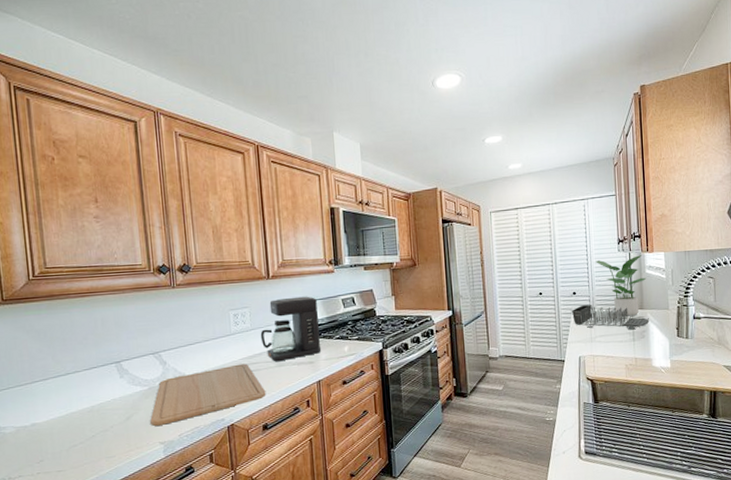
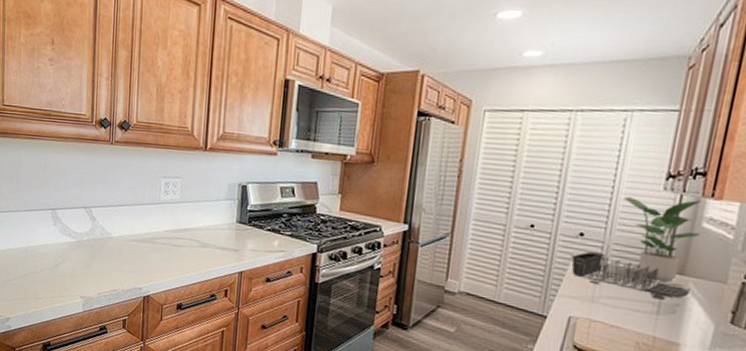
chopping board: present [150,363,266,426] -> none [75,235,186,281]
coffee maker: present [260,296,322,362] -> none [188,174,253,243]

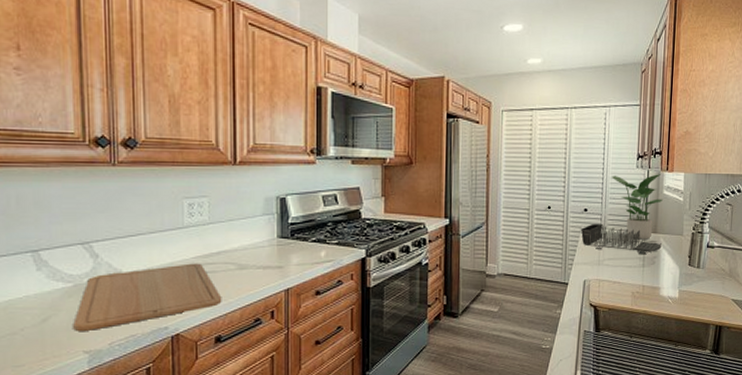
chopping board: none [75,235,186,281] -> present [73,263,222,331]

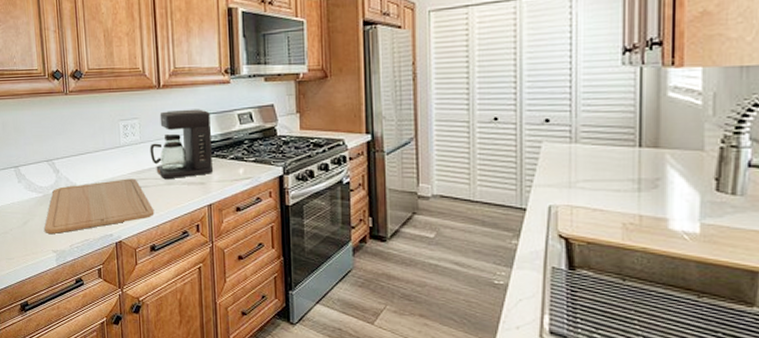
coffee maker: none [220,188,293,264] -> present [149,109,214,180]
dish rack: present [580,223,661,255] -> none [540,136,668,176]
potted plant: present [611,174,663,240] -> none [583,71,667,156]

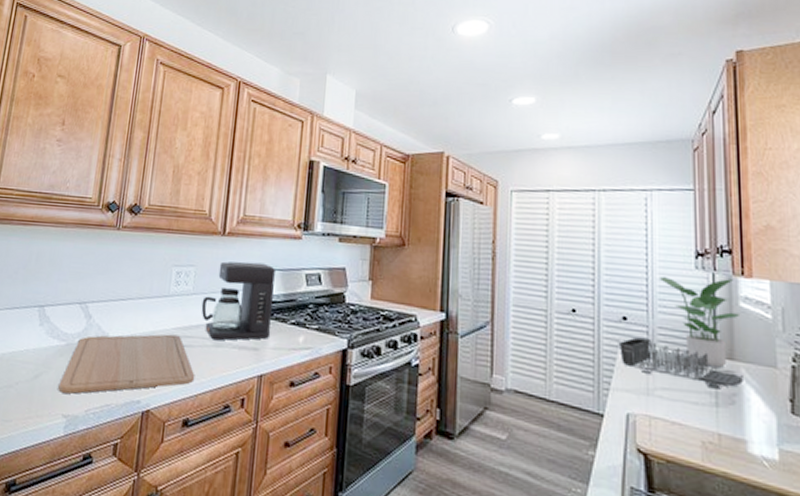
dish rack: none [540,136,668,176] -> present [618,337,743,389]
potted plant: none [583,71,667,156] -> present [659,277,739,368]

